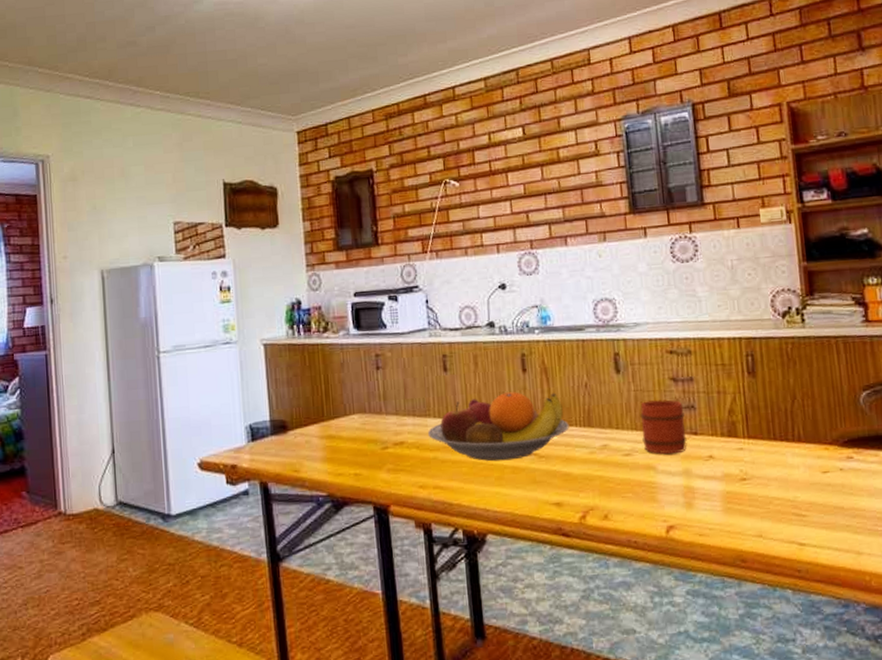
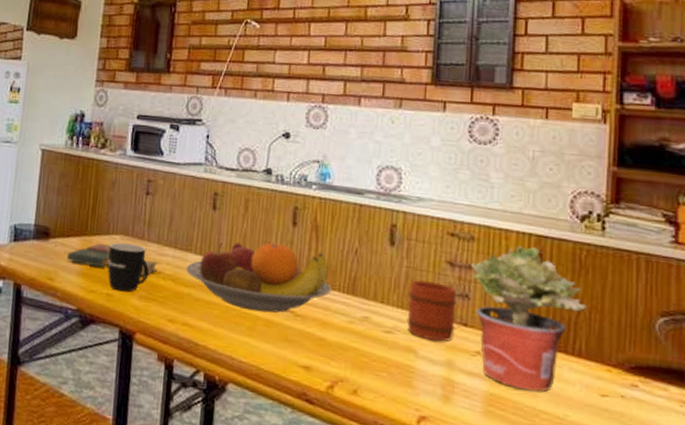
book: none [309,426,401,451] -> present [67,243,158,276]
mug: none [349,420,393,469] -> present [107,242,149,292]
potted plant: none [691,350,799,482] -> present [470,246,587,392]

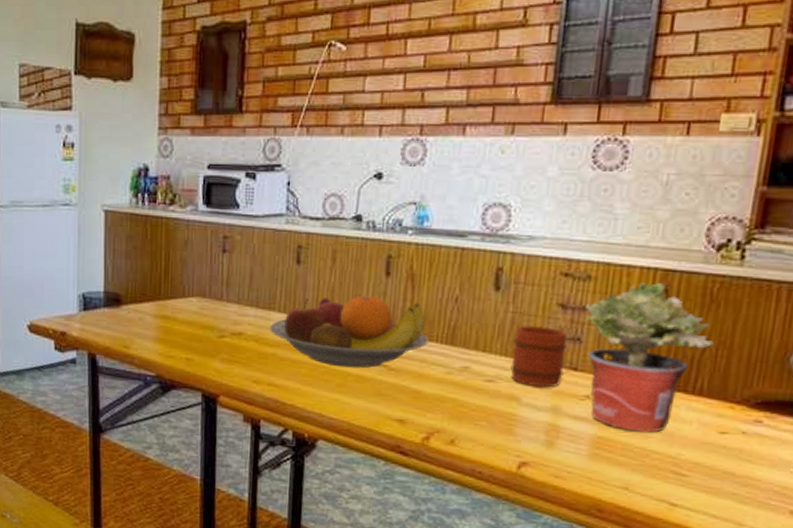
book: present [67,243,158,276] -> none [142,308,239,338]
mug: present [107,242,149,292] -> none [185,305,230,356]

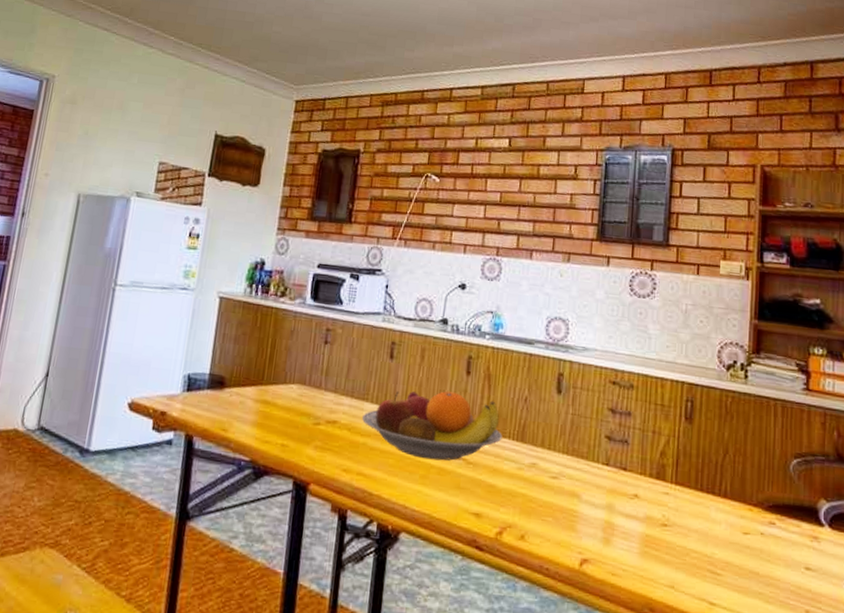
mug: present [510,324,567,388] -> none [571,426,617,486]
potted plant: present [584,282,714,433] -> none [629,393,731,532]

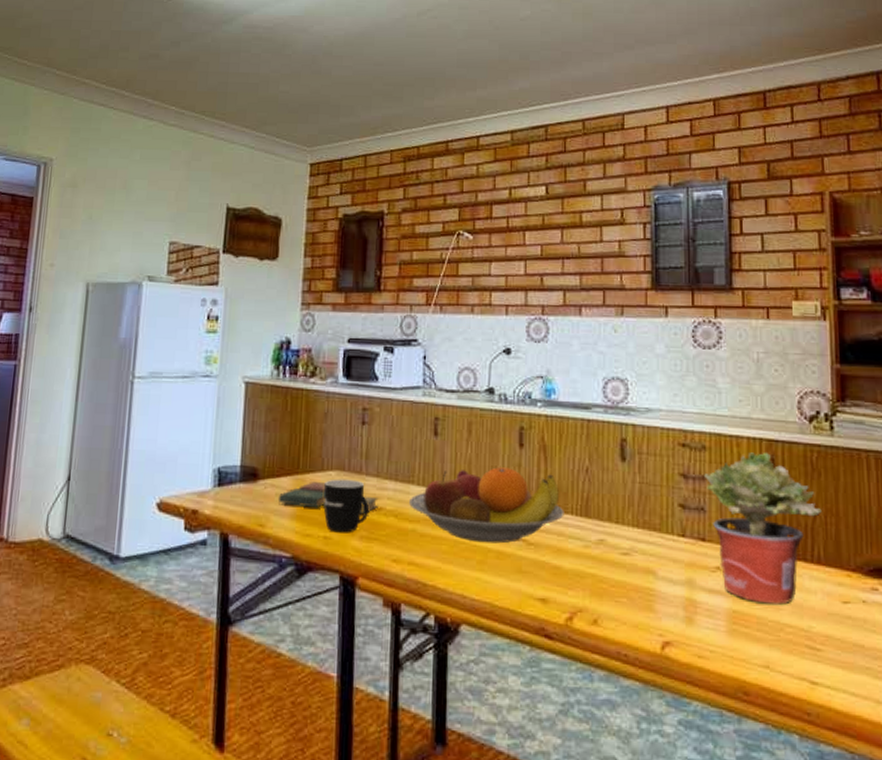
book: none [242,393,335,425] -> present [279,482,379,513]
mug: none [283,392,325,443] -> present [323,479,370,533]
potted plant: none [629,393,731,532] -> present [703,452,822,604]

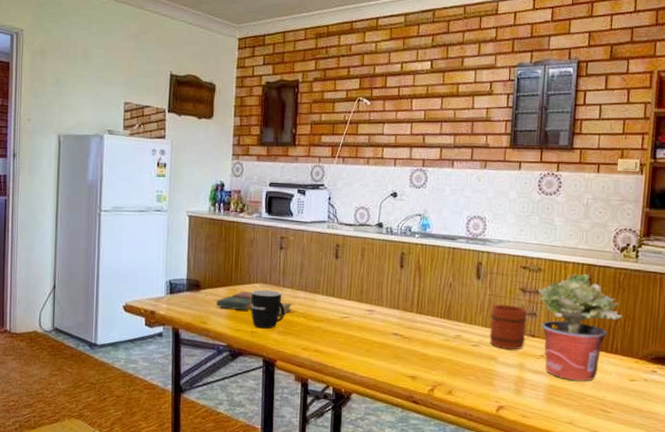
fruit bowl: present [409,467,564,544] -> none [316,282,432,337]
mug: none [643,495,693,560] -> present [489,304,527,350]

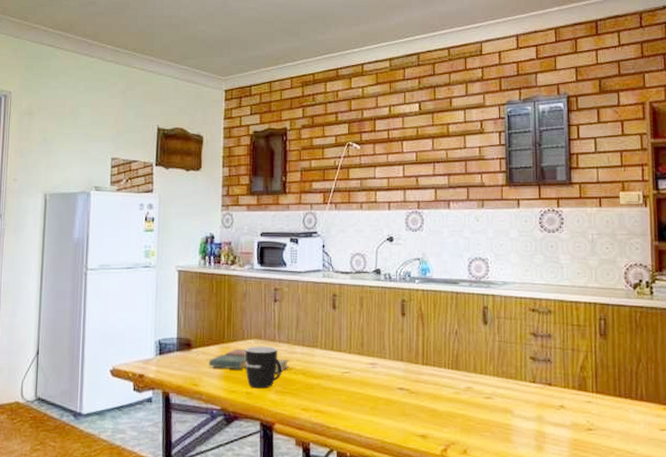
mug: present [489,304,527,350] -> none [502,350,542,401]
potted plant: present [537,274,623,381] -> none [549,314,644,433]

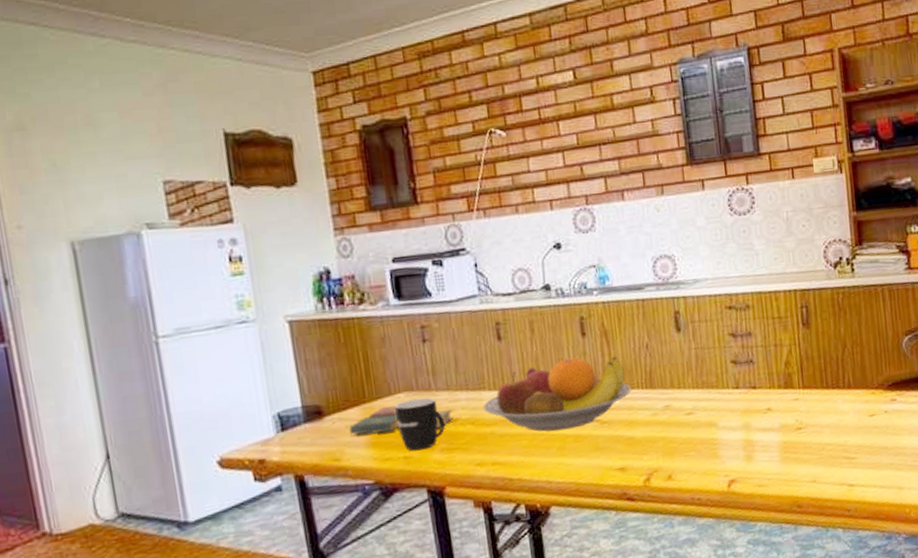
fruit bowl: none [314,332,439,393] -> present [483,356,632,432]

